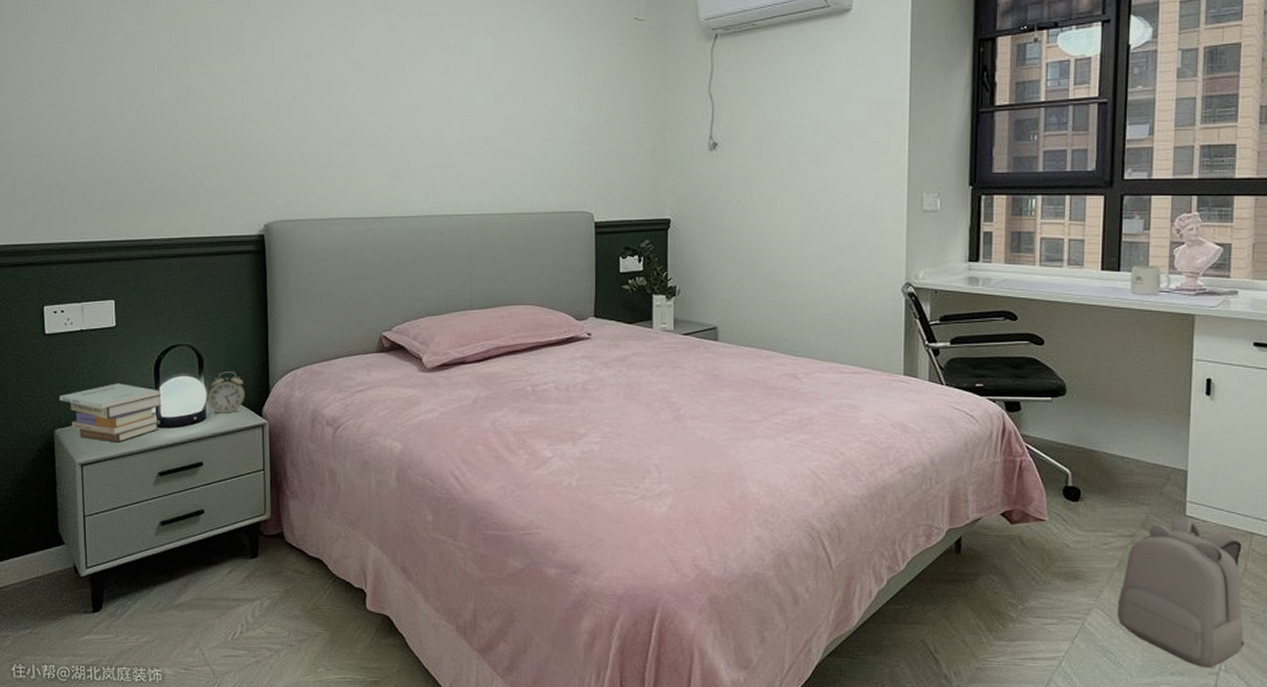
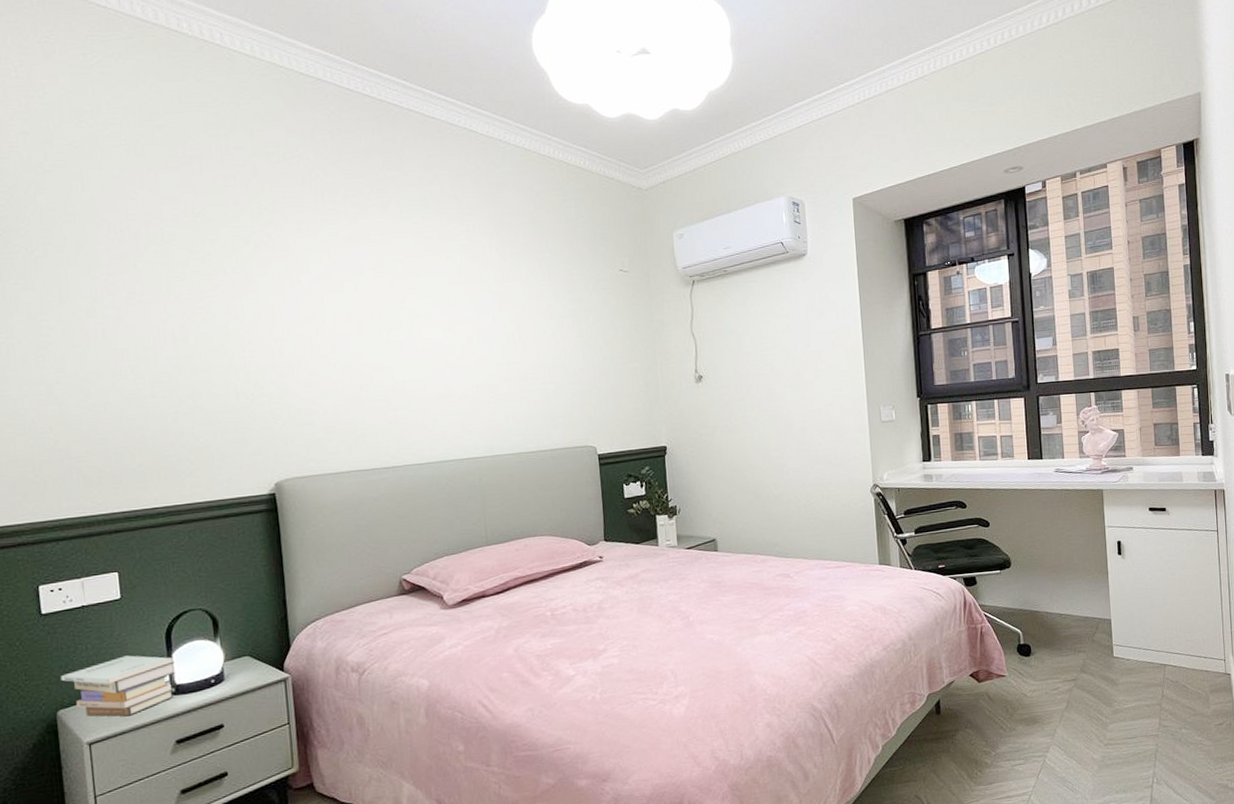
alarm clock: present [207,371,245,415] -> none [224,630,265,675]
backpack: present [1117,518,1245,669] -> none [1069,659,1169,783]
mug: present [1130,265,1171,297] -> none [1051,452,1082,478]

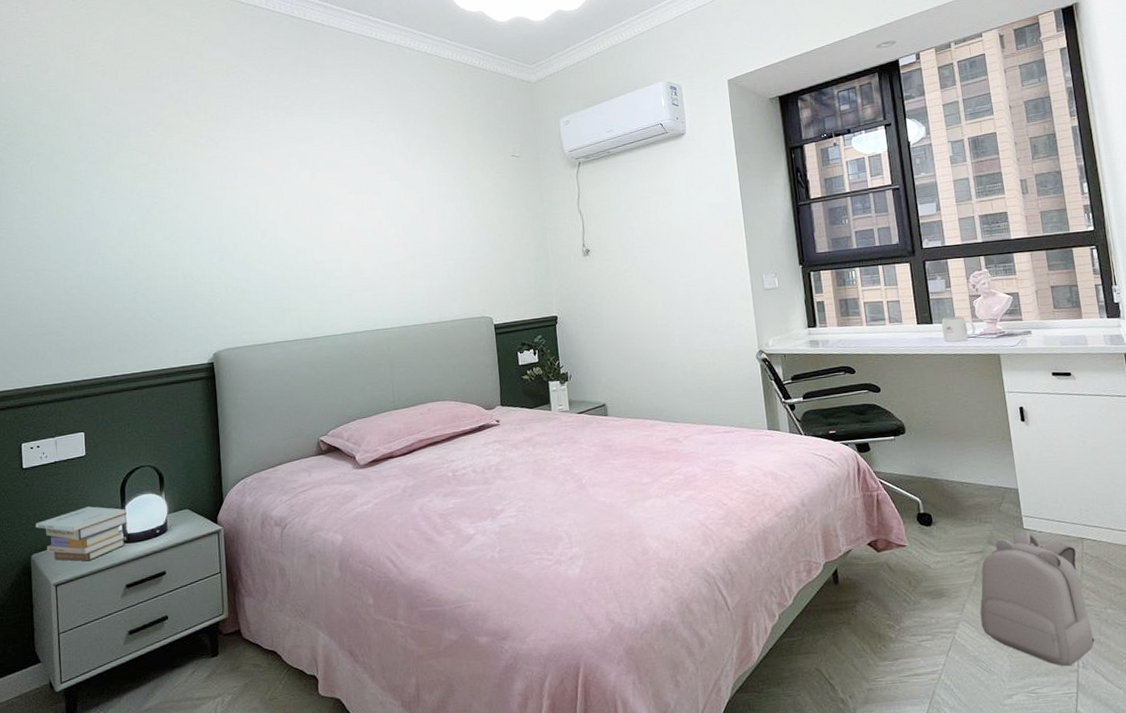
mug: none [1051,452,1082,478] -> present [941,316,976,343]
backpack: none [1069,659,1169,783] -> present [979,531,1095,667]

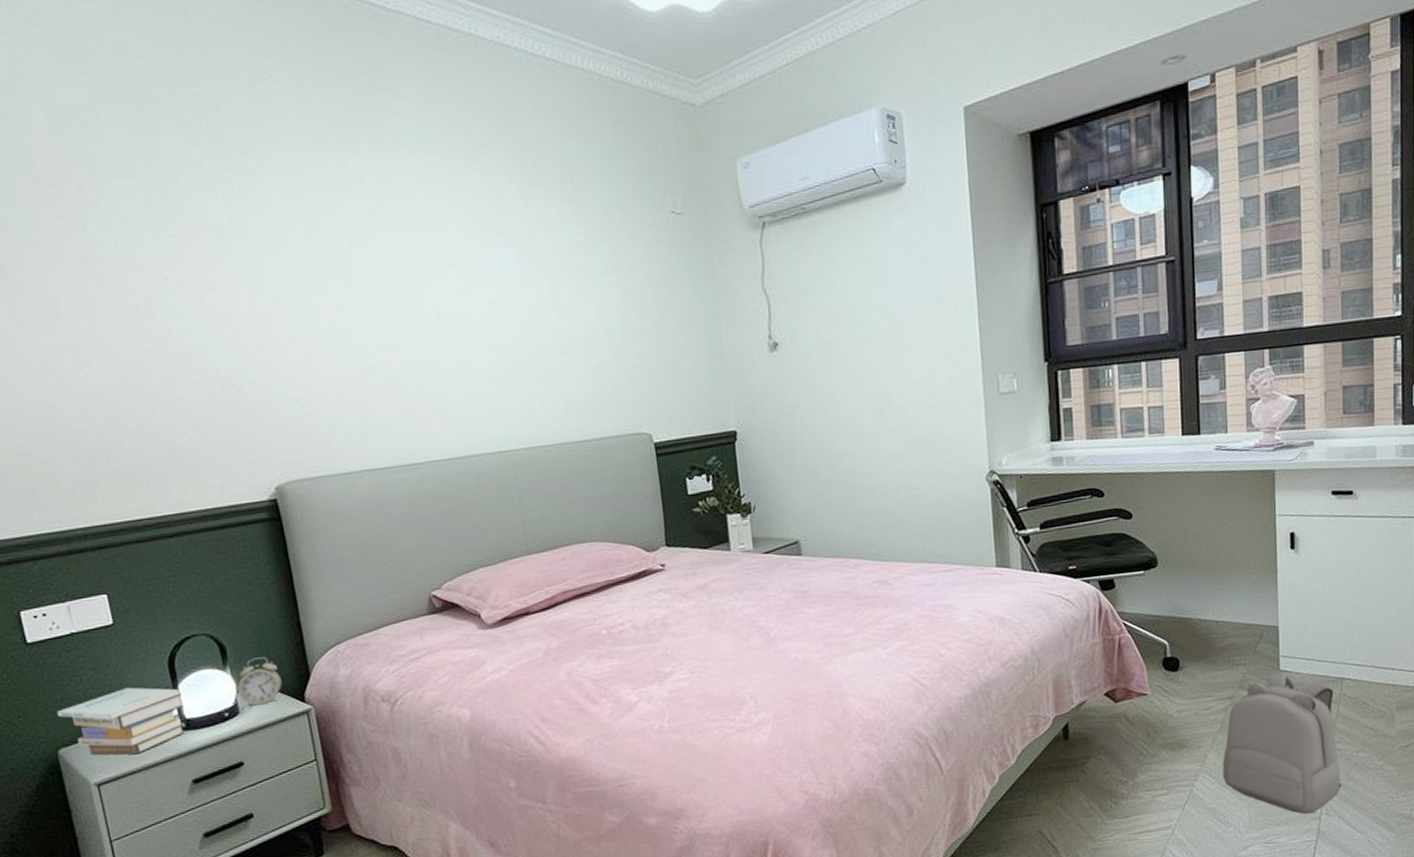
alarm clock: none [168,485,202,527] -> present [237,657,282,708]
mug: present [941,316,976,343] -> none [1211,425,1250,457]

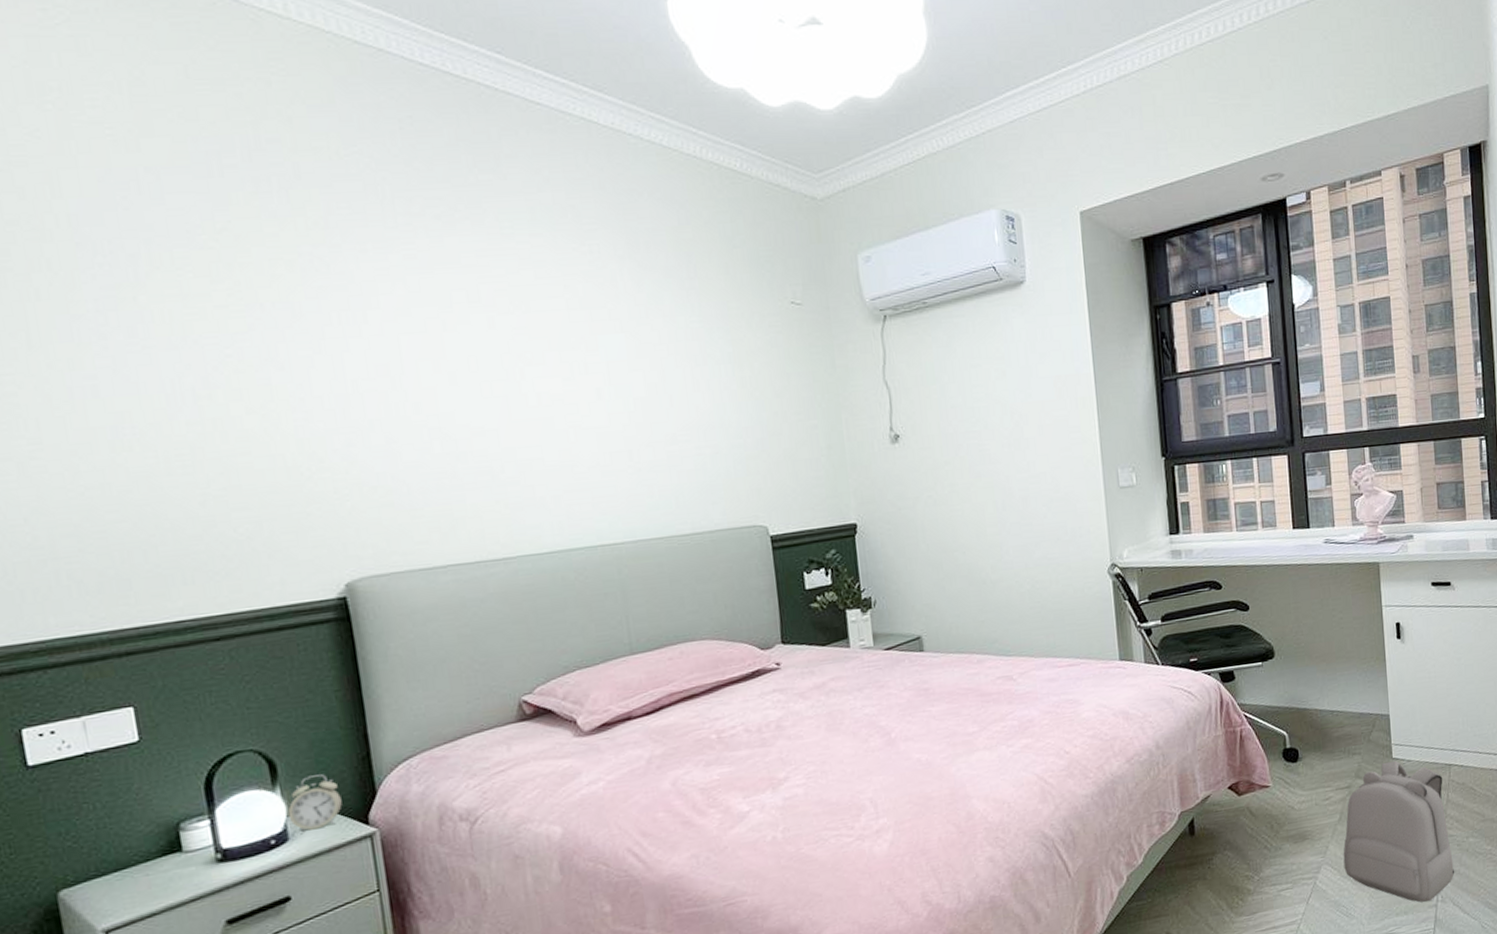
books: present [57,687,185,755] -> none [60,813,221,896]

